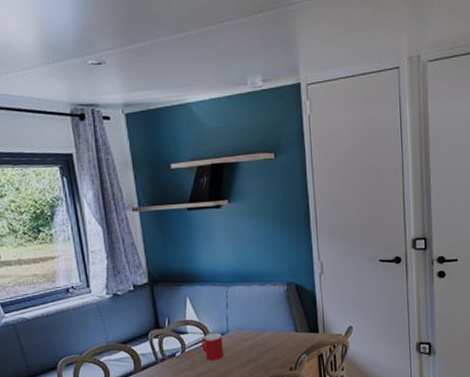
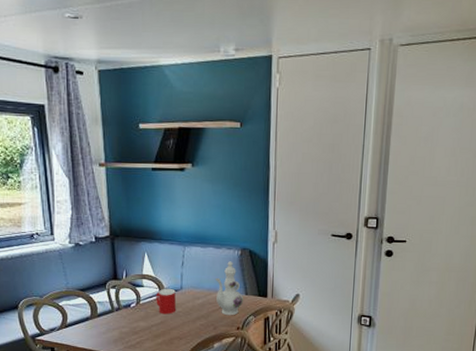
ewer: none [262,298,295,356] -> present [214,261,244,316]

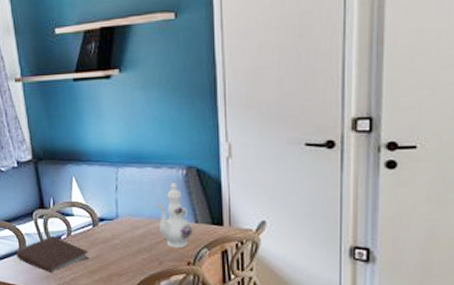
notebook: none [87,304,155,337] -> present [15,236,90,272]
cup: present [156,288,177,315] -> none [88,217,113,247]

